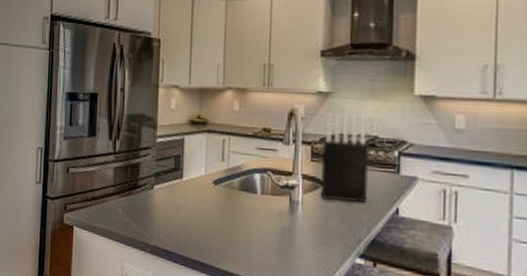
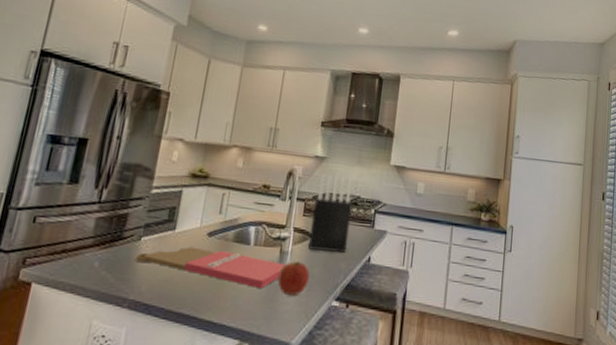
cutting board: none [152,195,297,241] -> present [136,246,286,289]
apple: none [290,211,326,249] -> present [277,260,310,295]

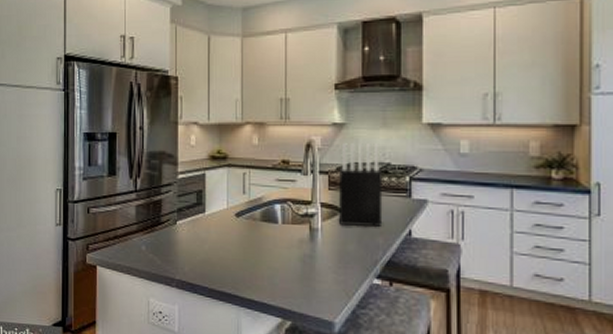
cutting board: present [136,246,286,289] -> none [175,228,317,268]
apple: present [277,260,310,295] -> none [311,237,344,273]

